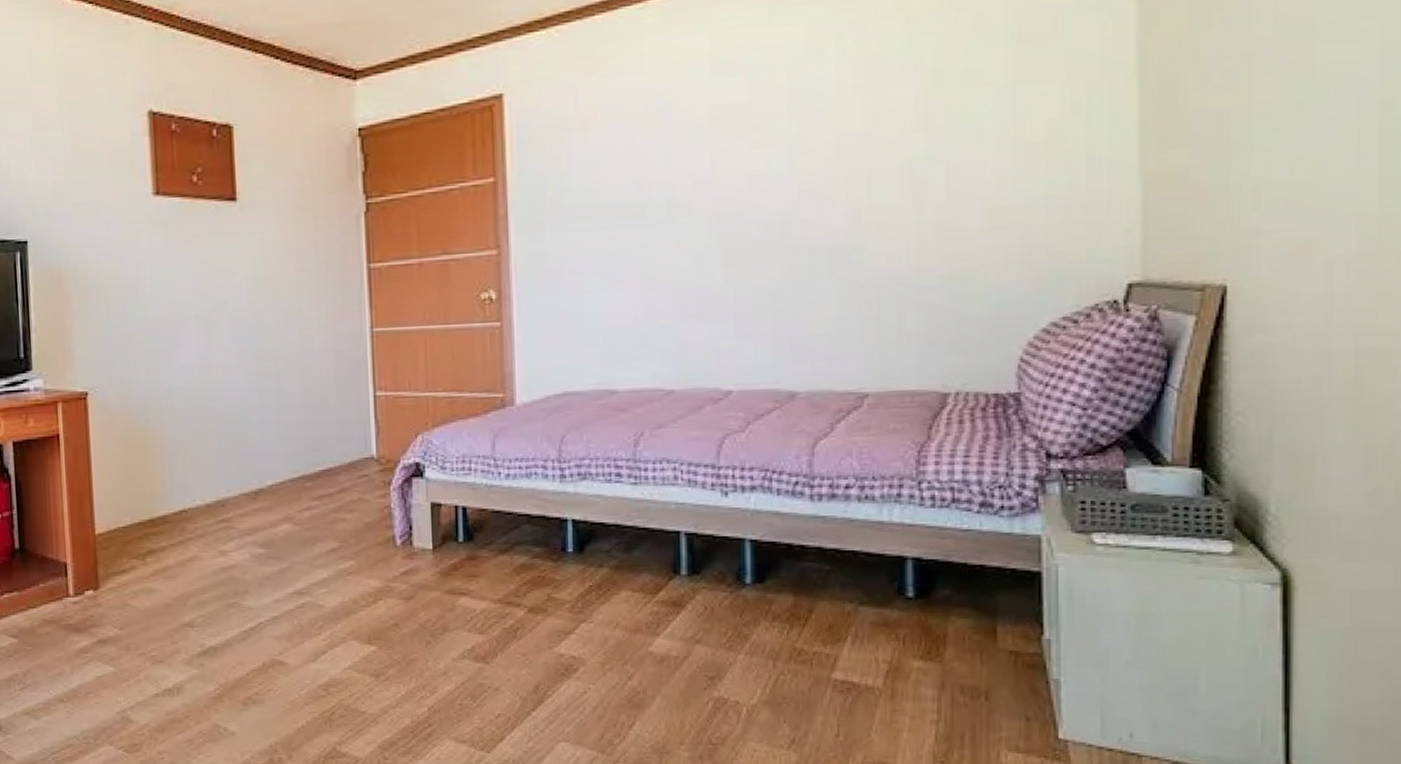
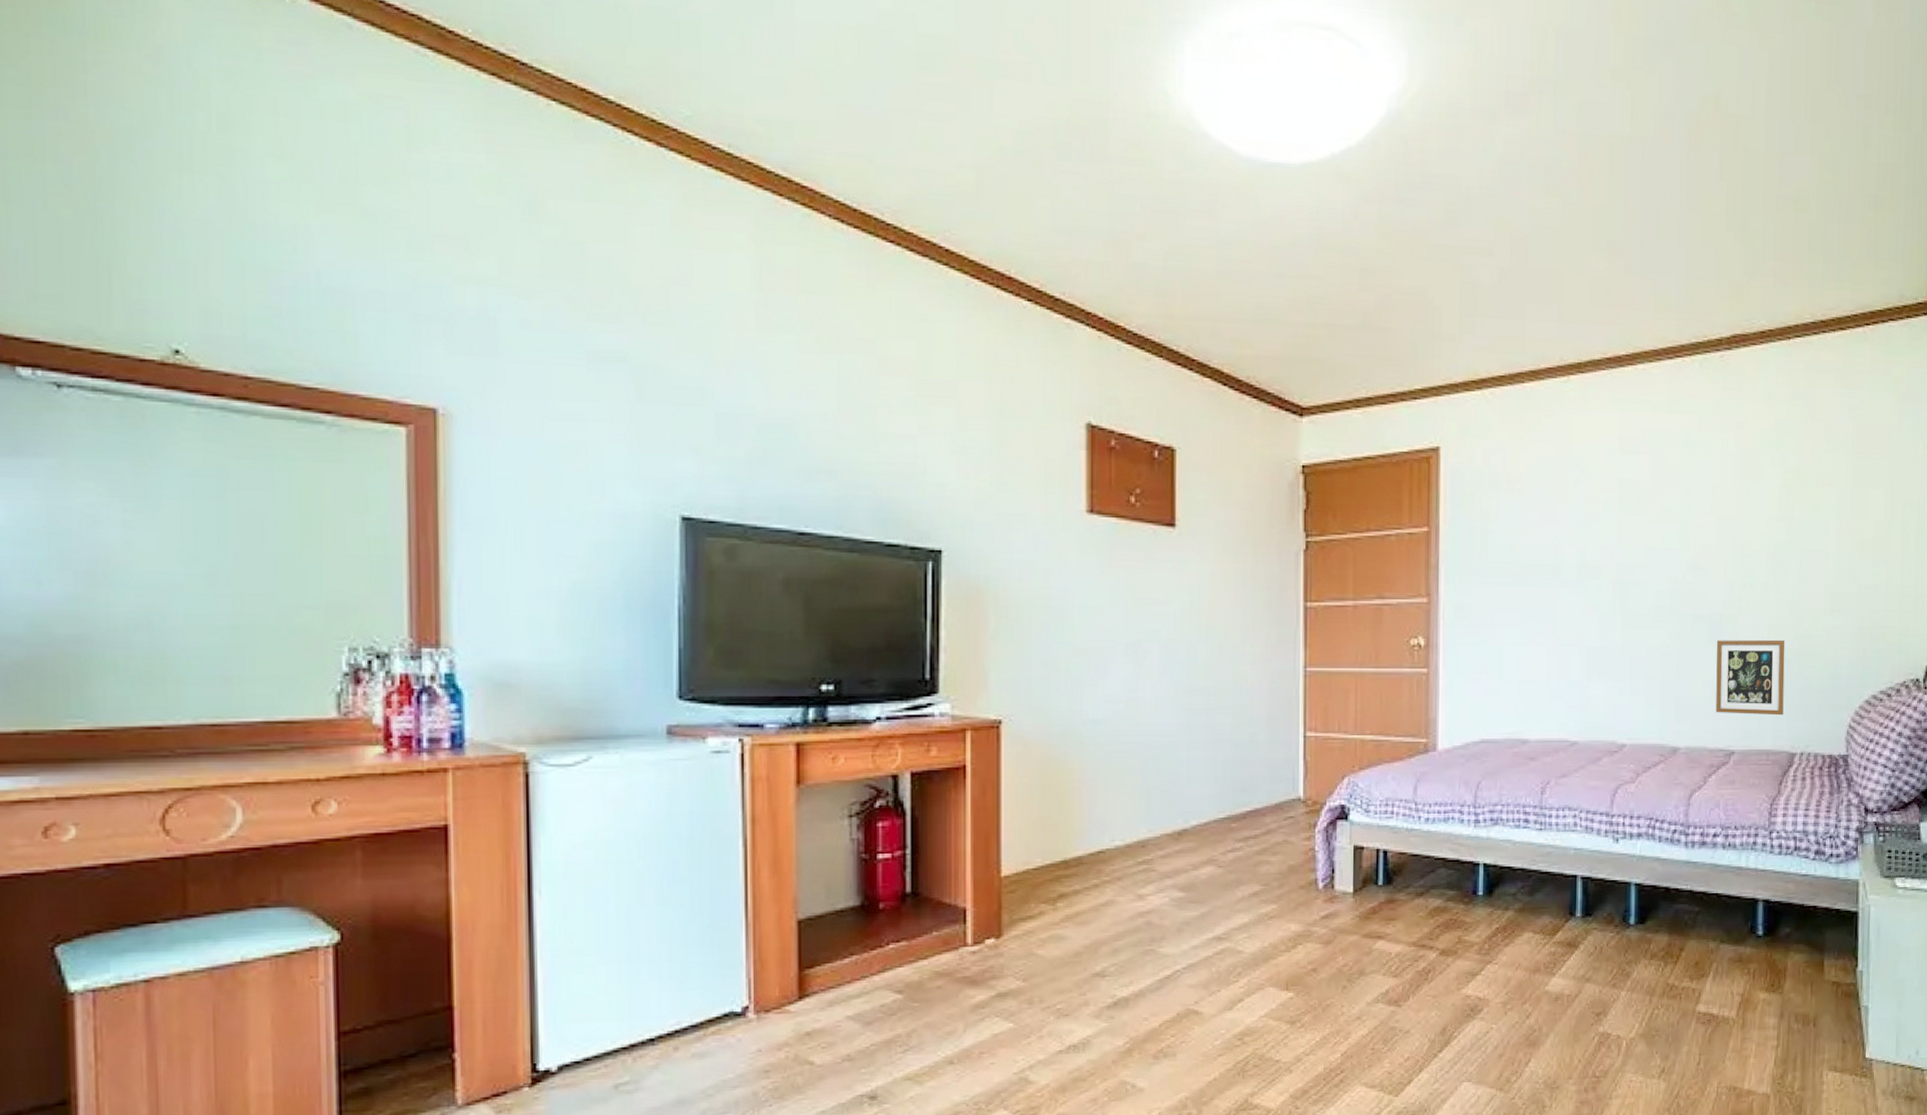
picture frame: none [840,265,931,353] -> present [1716,639,1785,716]

